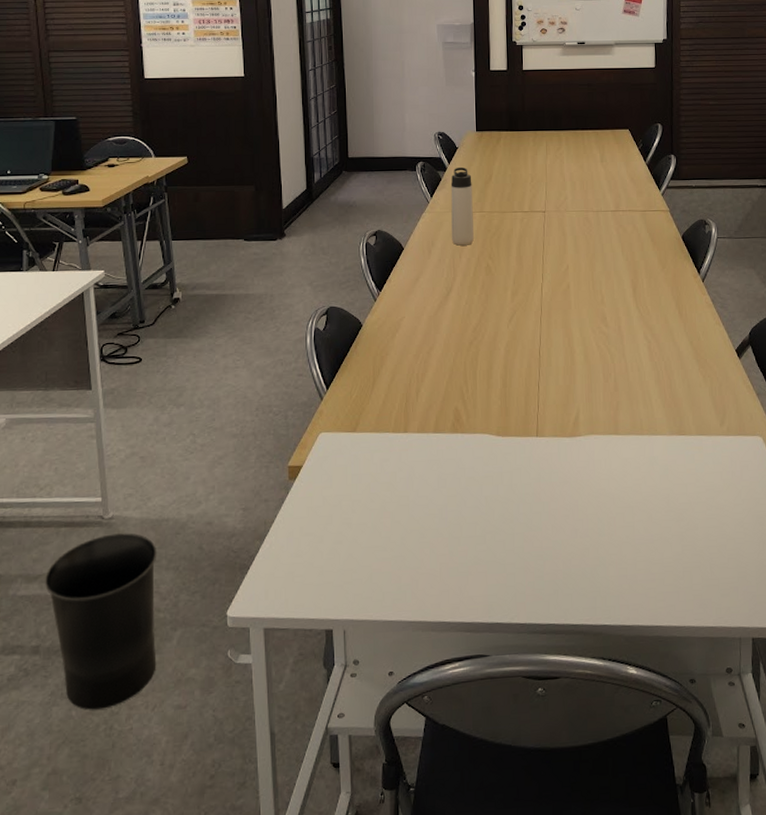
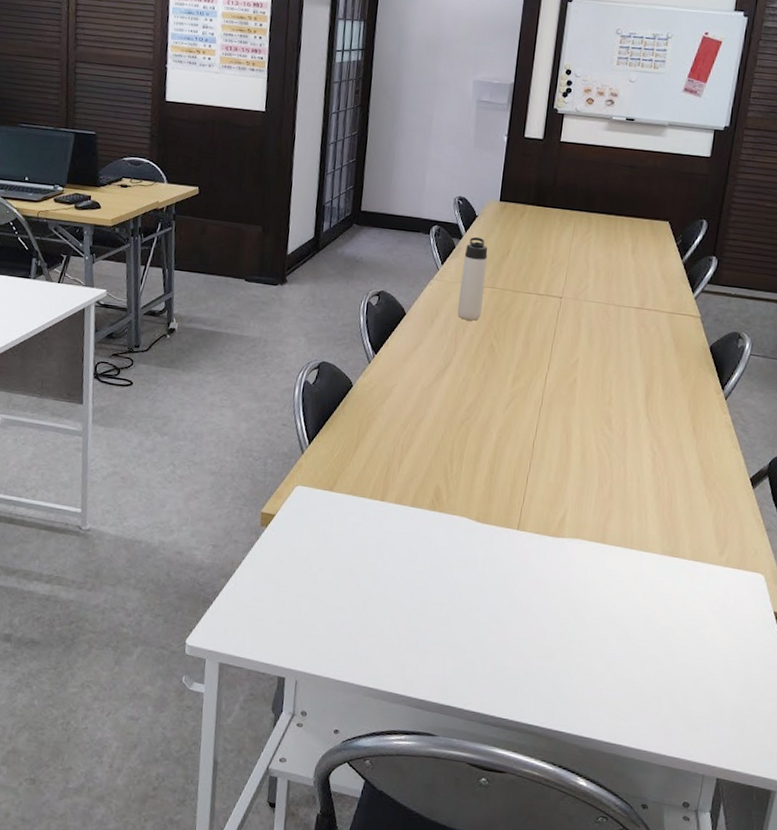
waste bin: present [45,533,157,710] -> none [22,544,128,705]

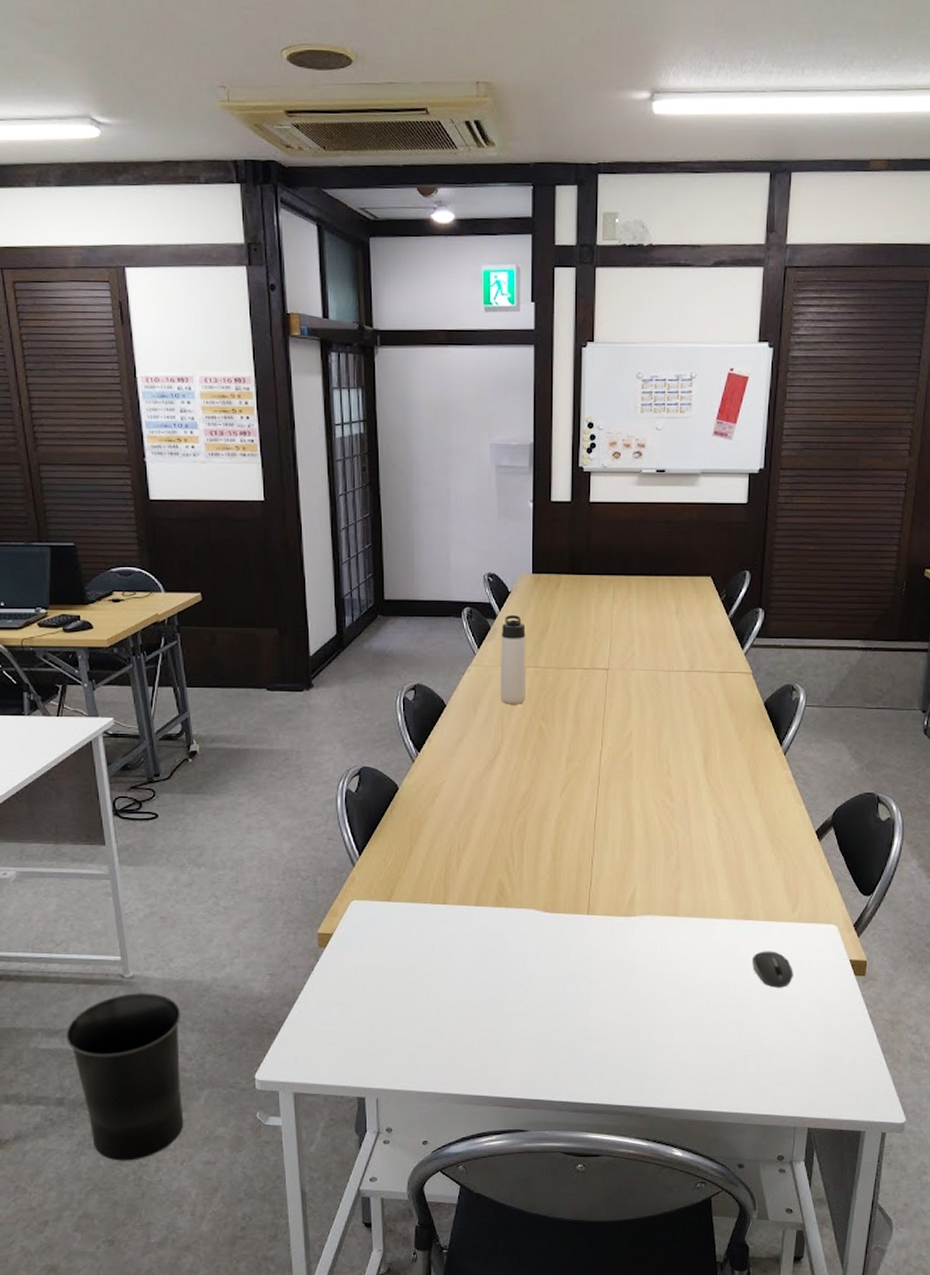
waste bin: none [22,544,128,705] -> present [66,993,184,1161]
computer mouse: none [674,590,716,630] -> present [751,951,793,988]

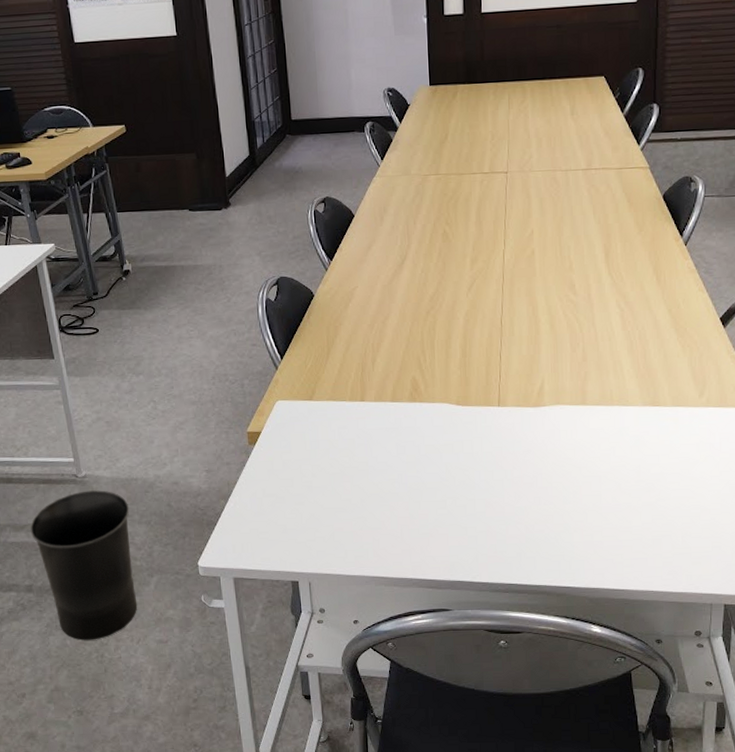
thermos bottle: present [501,615,526,704] -> none [402,126,429,211]
computer mouse: present [751,951,793,988] -> none [661,435,703,471]

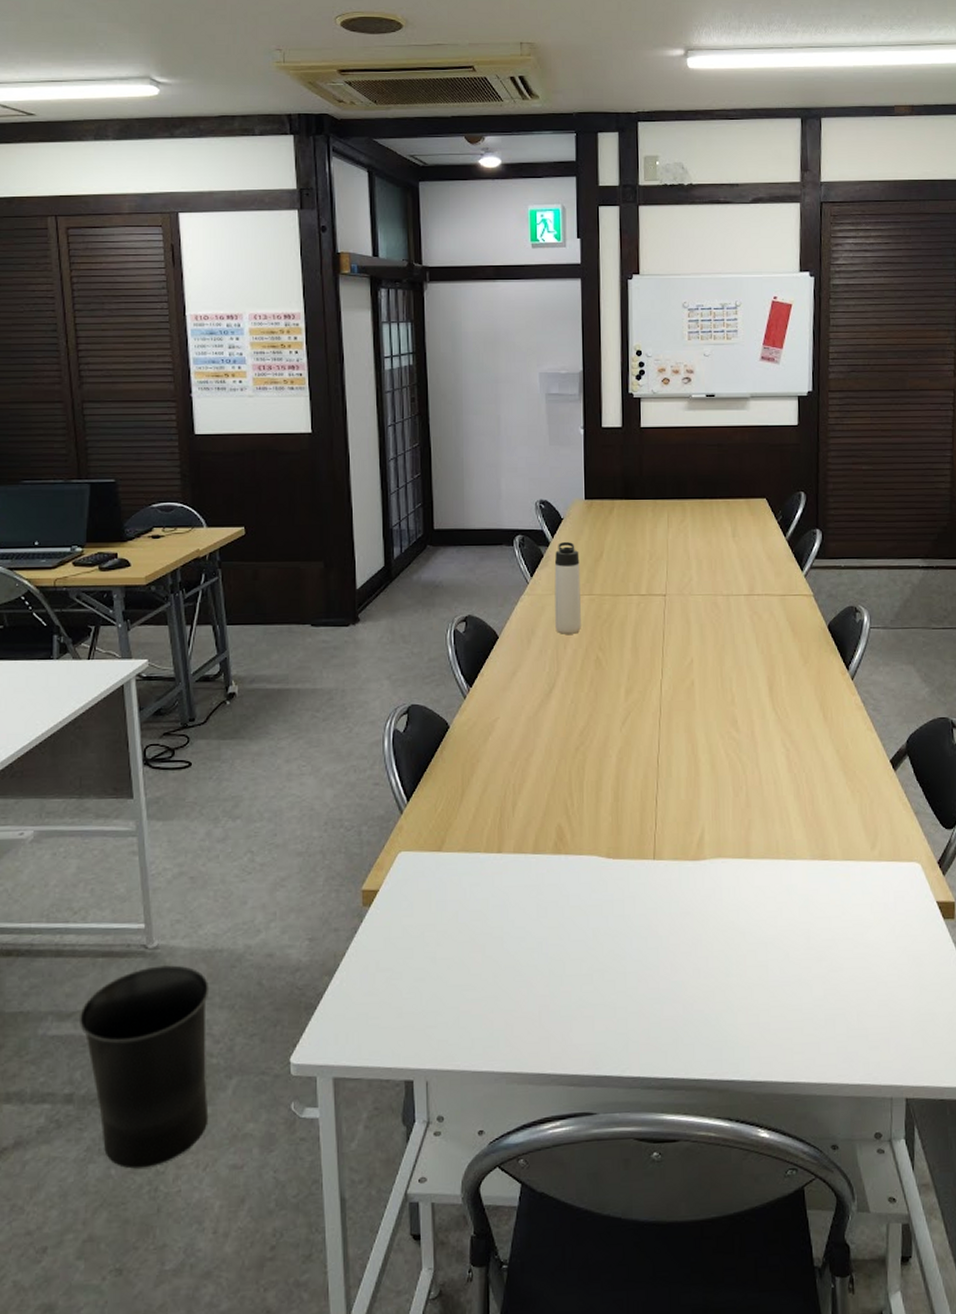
thermos bottle: none [402,126,429,211] -> present [554,542,581,634]

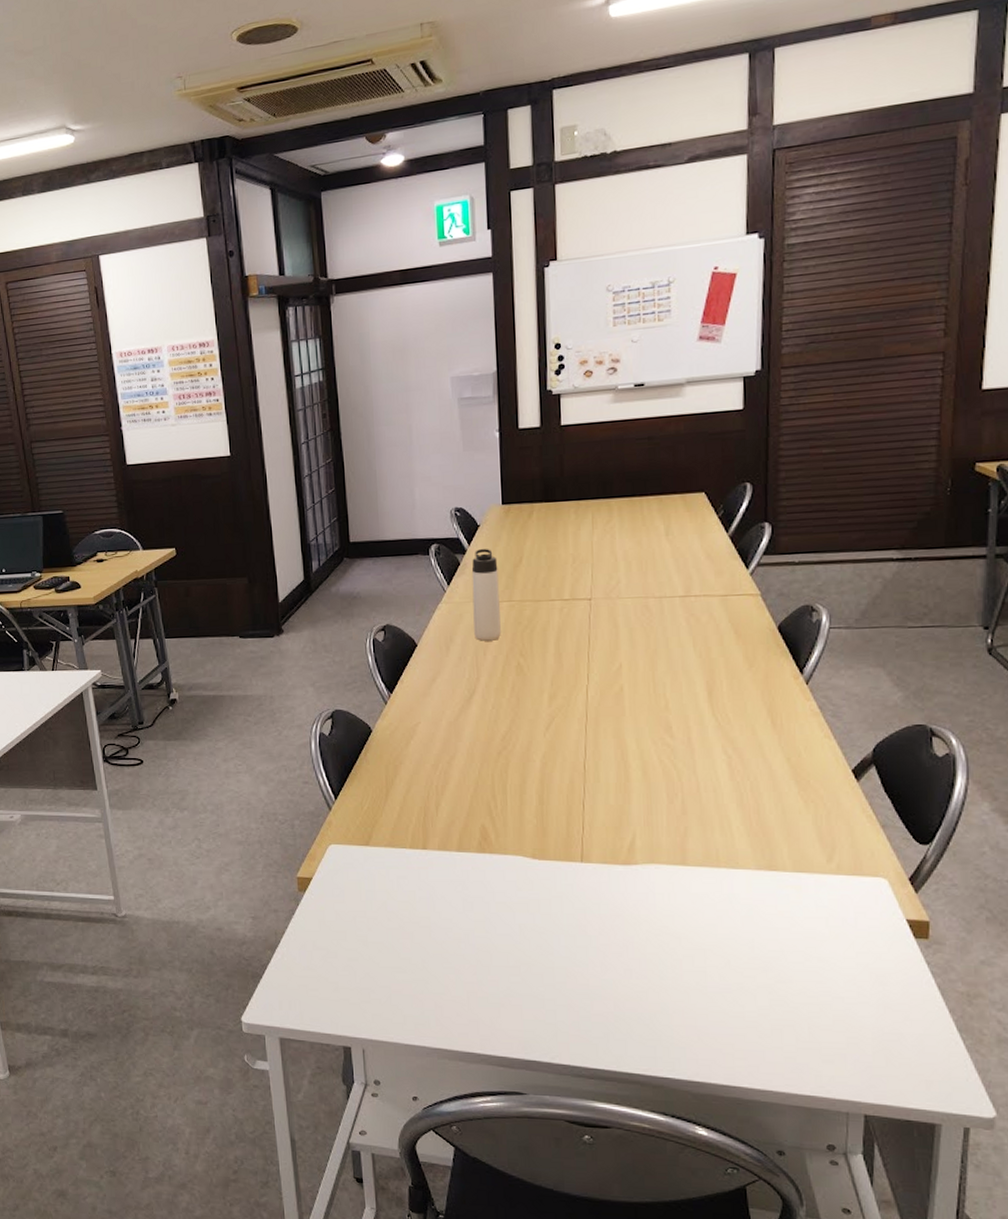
waste bin: present [80,965,210,1169] -> none [68,932,176,1095]

